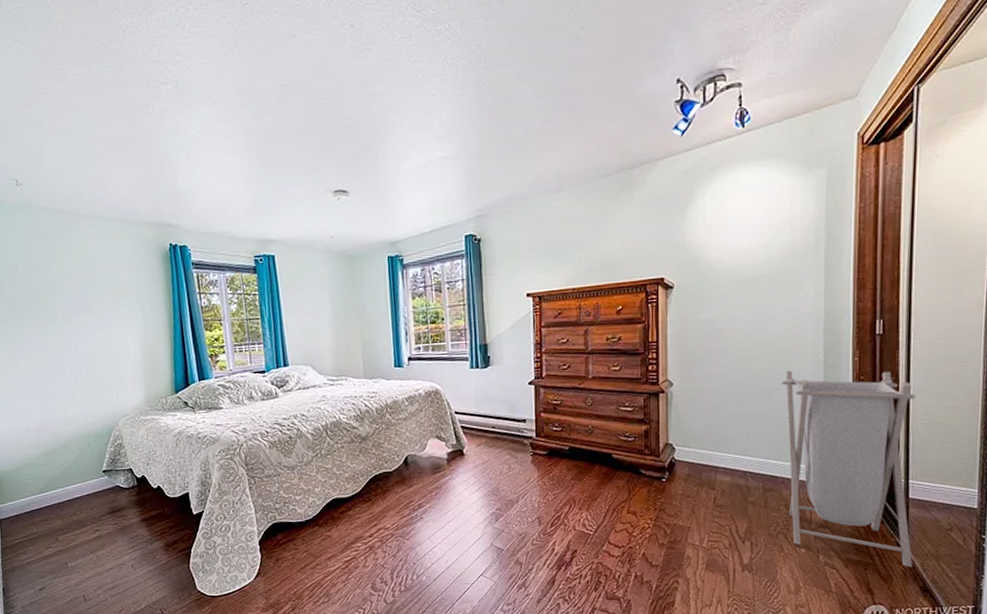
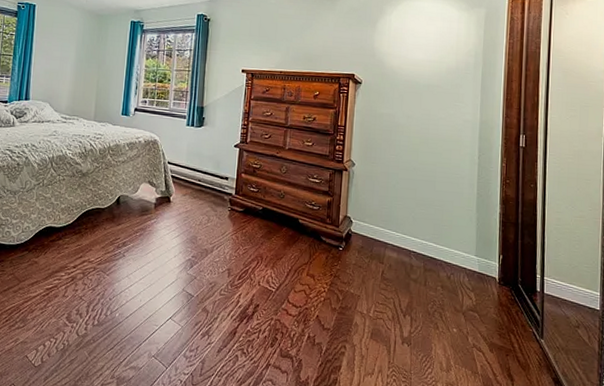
laundry hamper: present [781,370,915,568] -> none [443,166,550,359]

